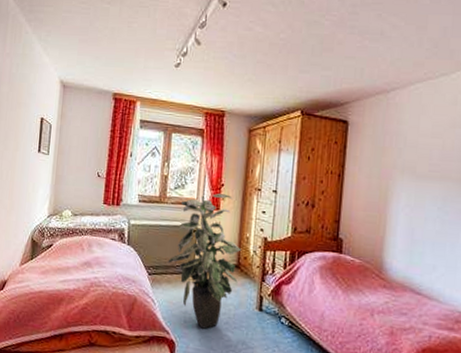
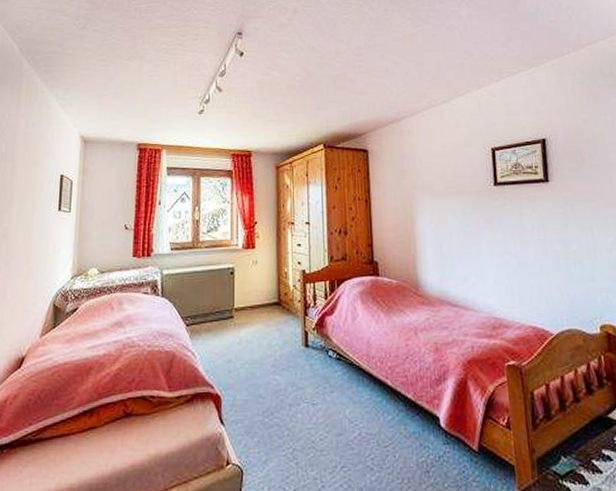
indoor plant: present [168,193,242,329] -> none [206,232,281,376]

